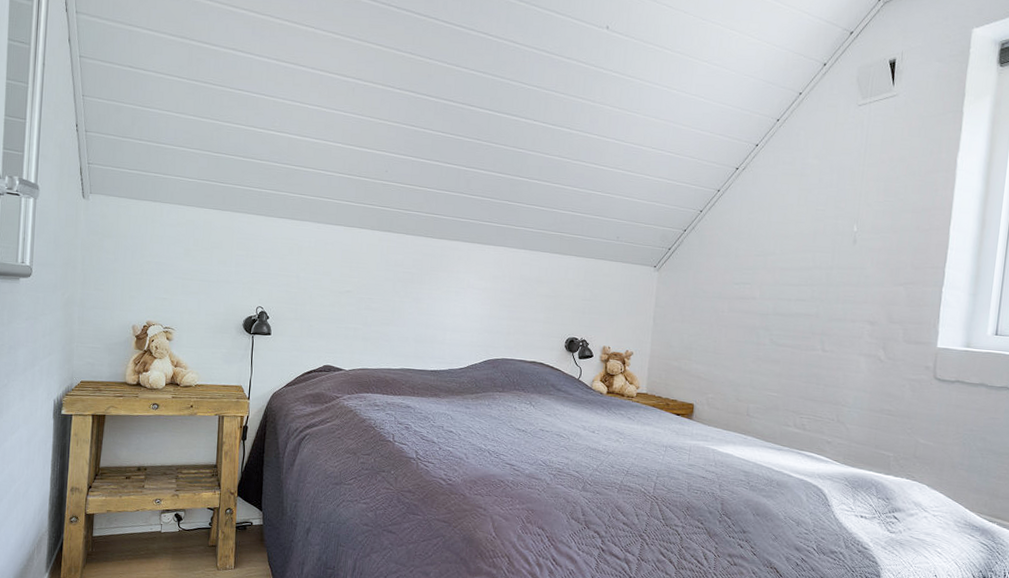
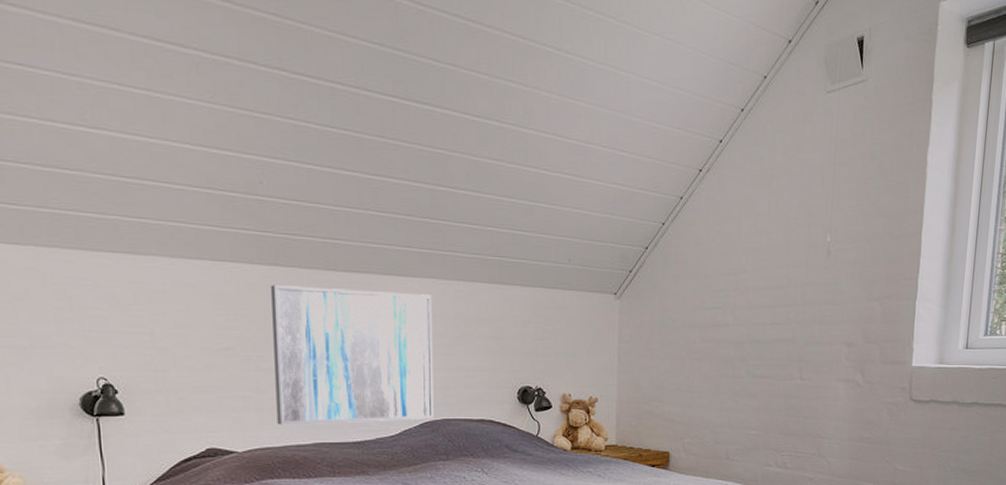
wall art: none [376,246,504,358] -> present [271,285,434,425]

